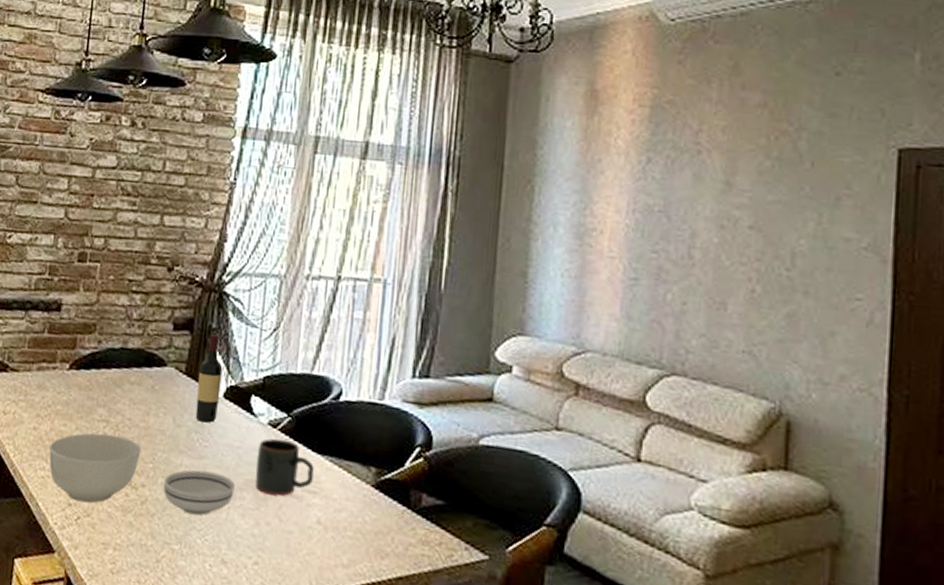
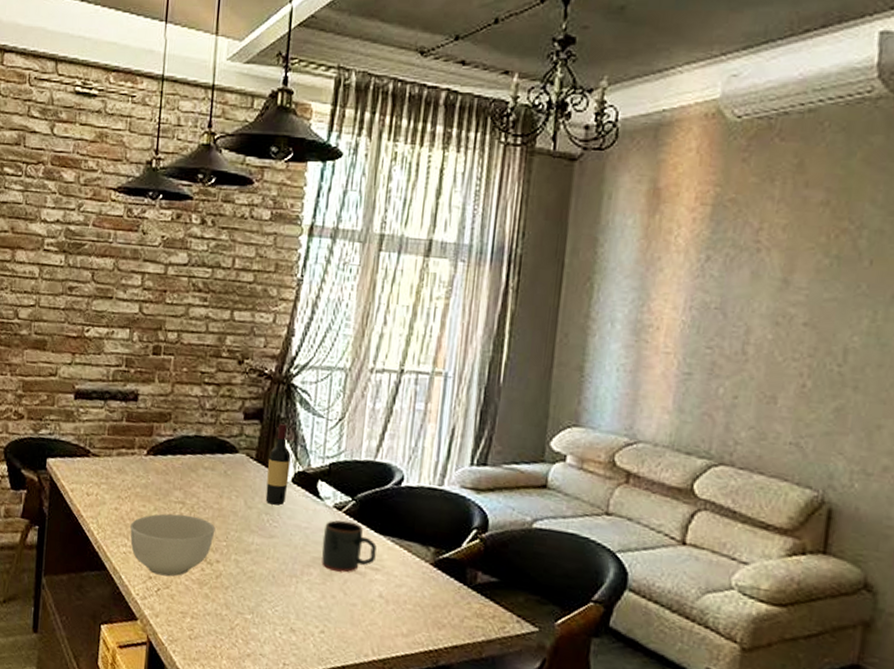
bowl: present [163,469,235,516] -> none [236,547,303,589]

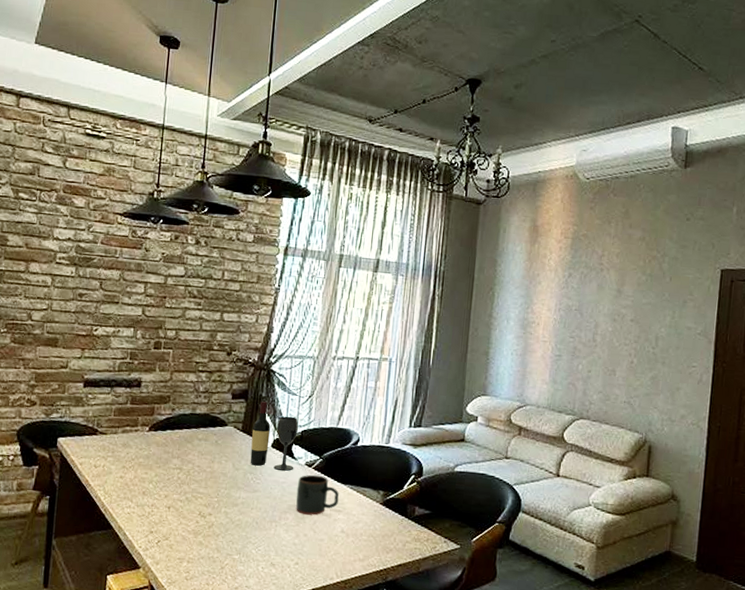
bowl: present [130,513,216,577] -> none [133,478,208,530]
wine glass: none [294,443,326,514] -> present [273,416,299,471]

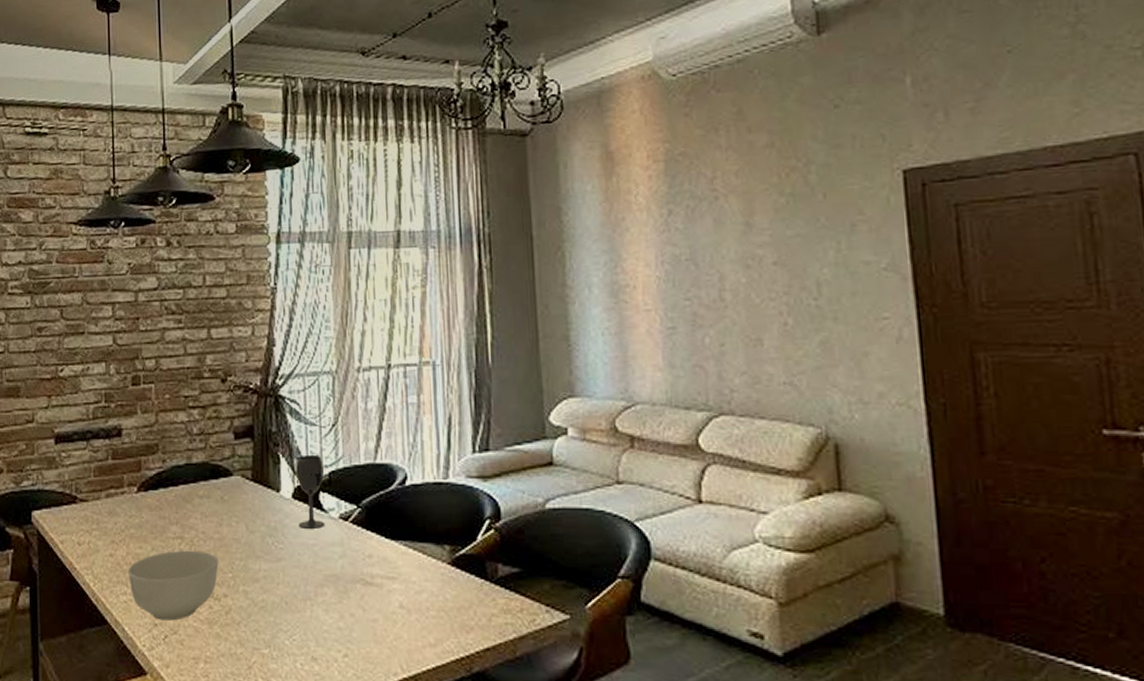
bowl: none [133,478,208,530] -> present [128,550,219,621]
wine bottle: present [250,401,271,466] -> none [265,438,289,525]
mug: present [296,474,339,515] -> none [332,531,390,587]

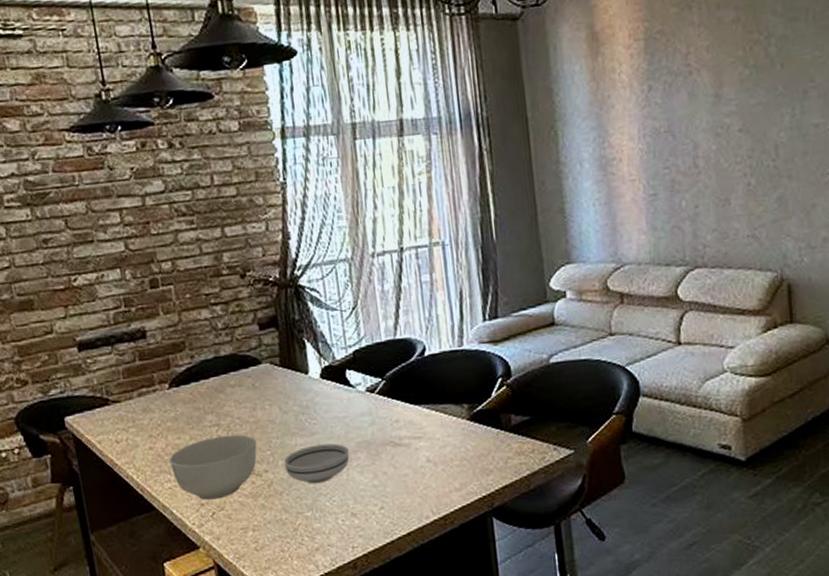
bowl: none [244,572,315,617] -> present [283,443,350,484]
wine glass: present [296,454,325,529] -> none [321,336,353,404]

